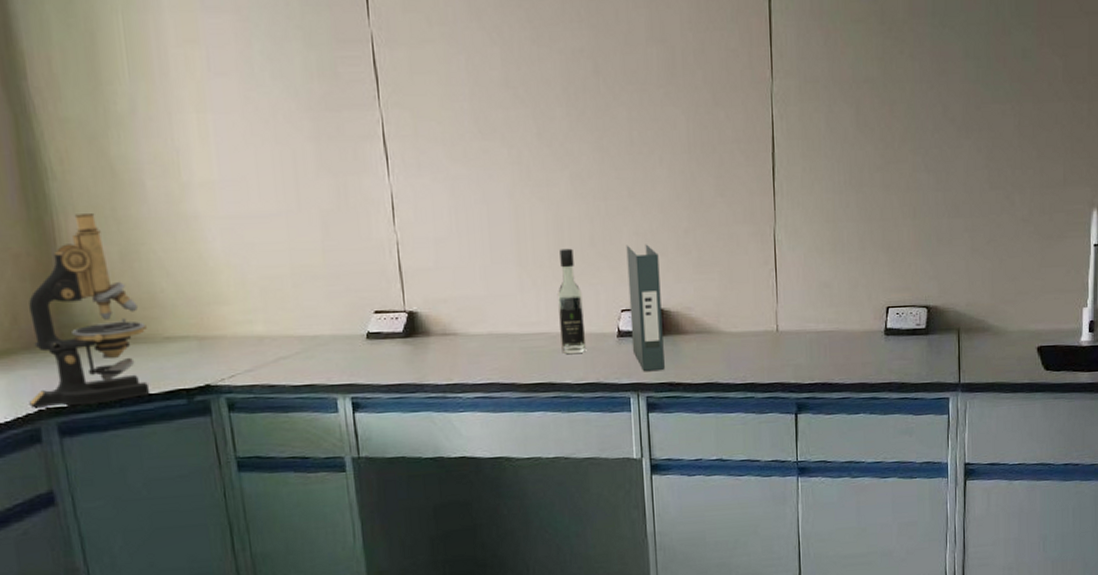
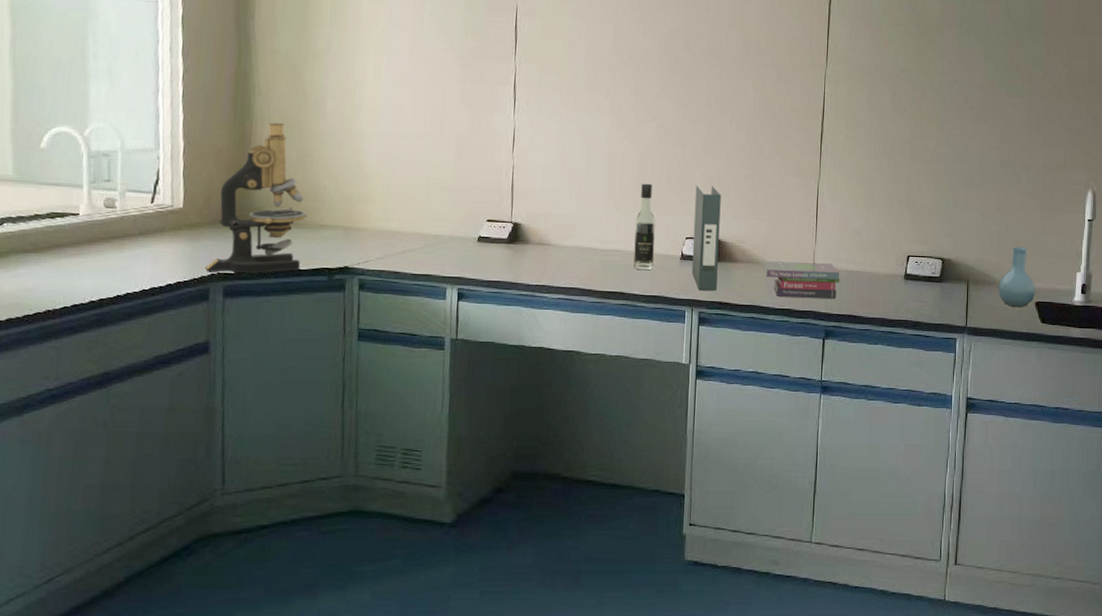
books: none [715,324,810,369] -> present [761,261,840,298]
flask: none [994,284,1037,355] -> present [998,246,1036,307]

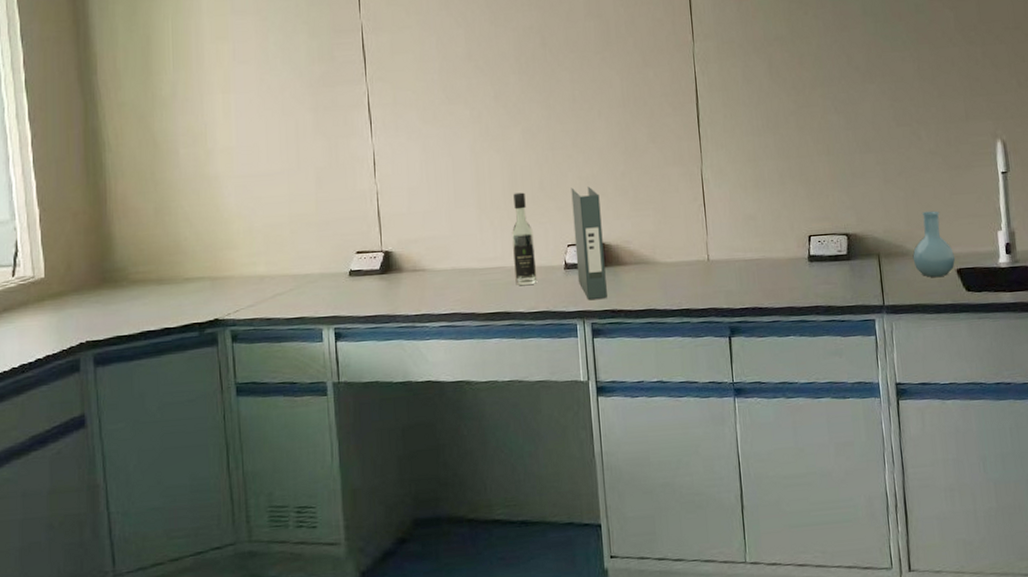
microscope: present [205,123,307,274] -> none [73,177,171,342]
books: present [761,261,840,298] -> none [652,253,739,296]

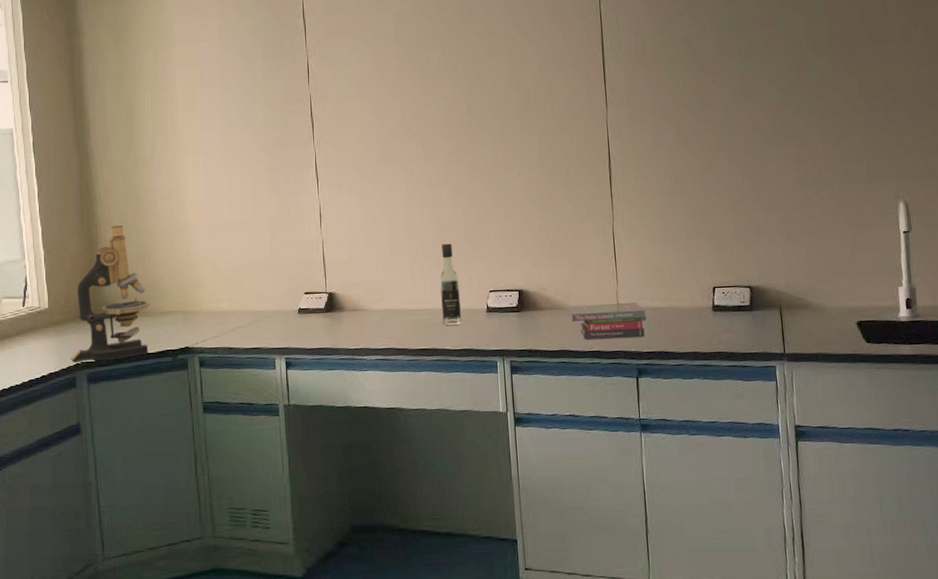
microscope: none [73,177,171,342] -> present [71,225,150,362]
binder: present [571,186,607,299] -> none [493,239,525,340]
books: none [652,253,739,296] -> present [566,302,647,339]
flask: present [912,211,956,277] -> none [813,266,856,328]

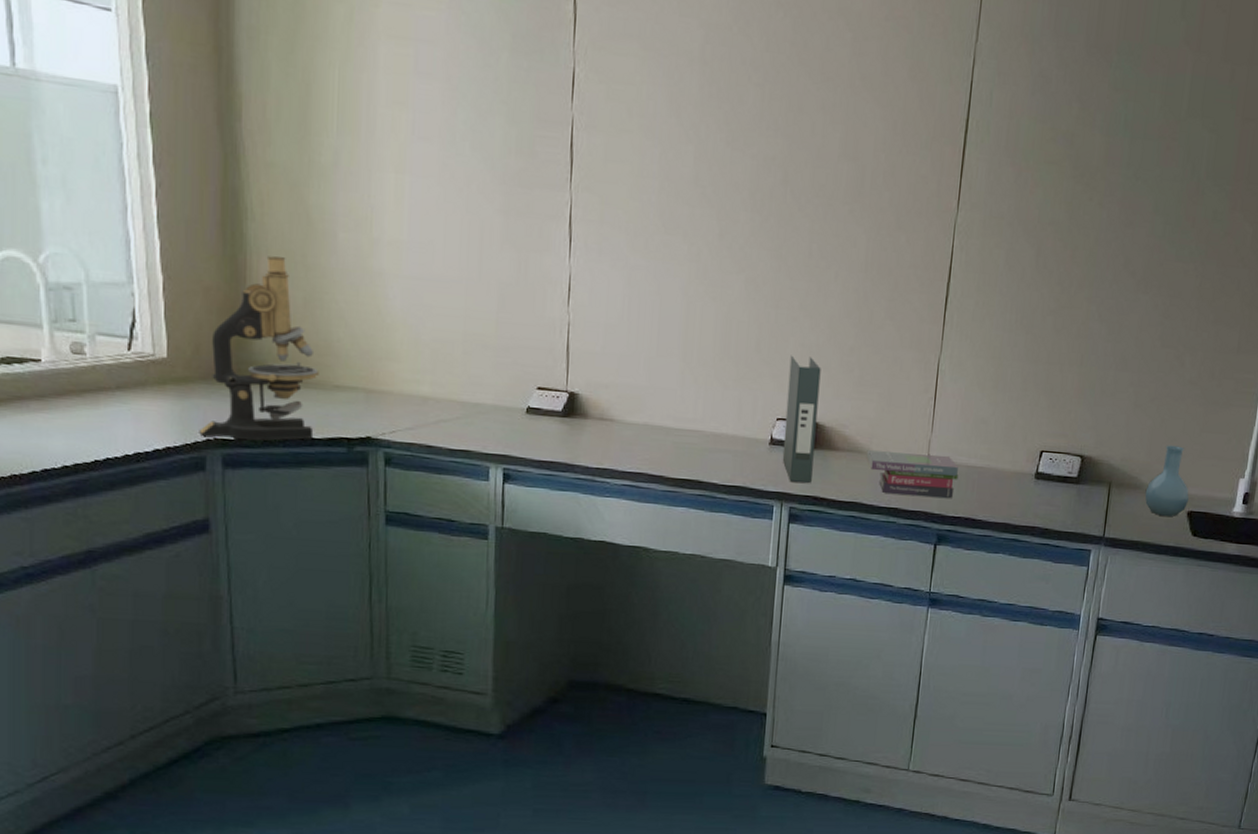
bottle: present [439,243,462,326] -> none [713,350,741,456]
binder: none [493,239,525,340] -> present [782,355,821,483]
flask: none [813,266,856,328] -> present [1145,445,1190,517]

